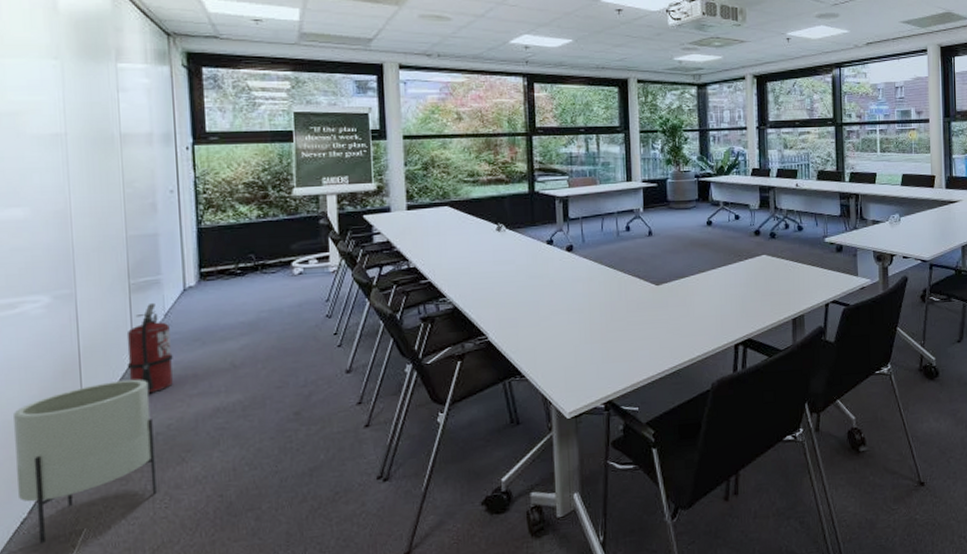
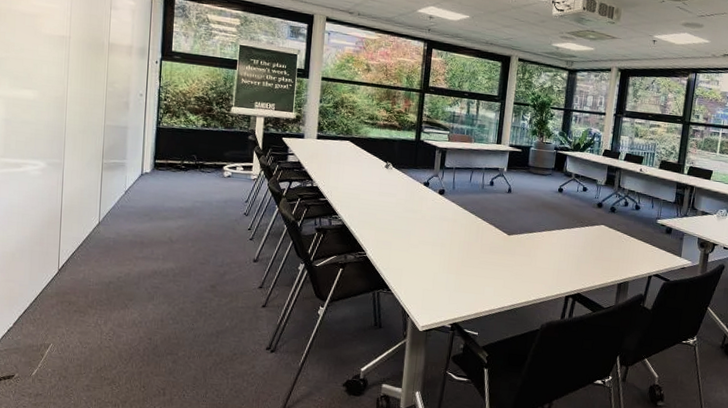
planter: present [14,379,157,544] -> none [8,236,108,349]
fire extinguisher: present [126,302,173,394] -> none [94,180,128,251]

